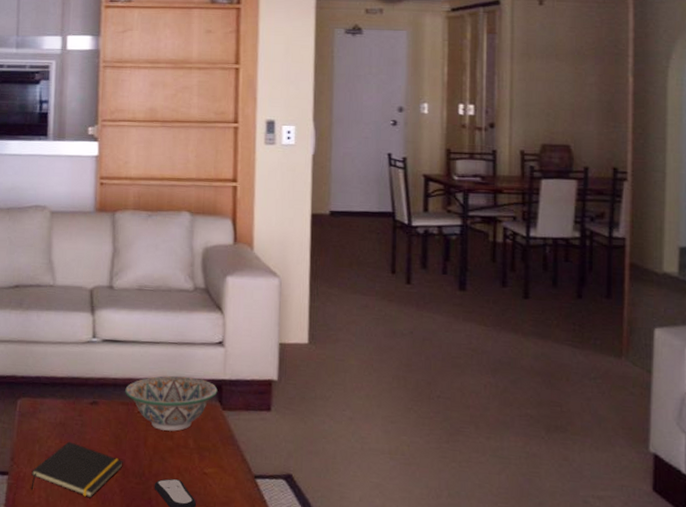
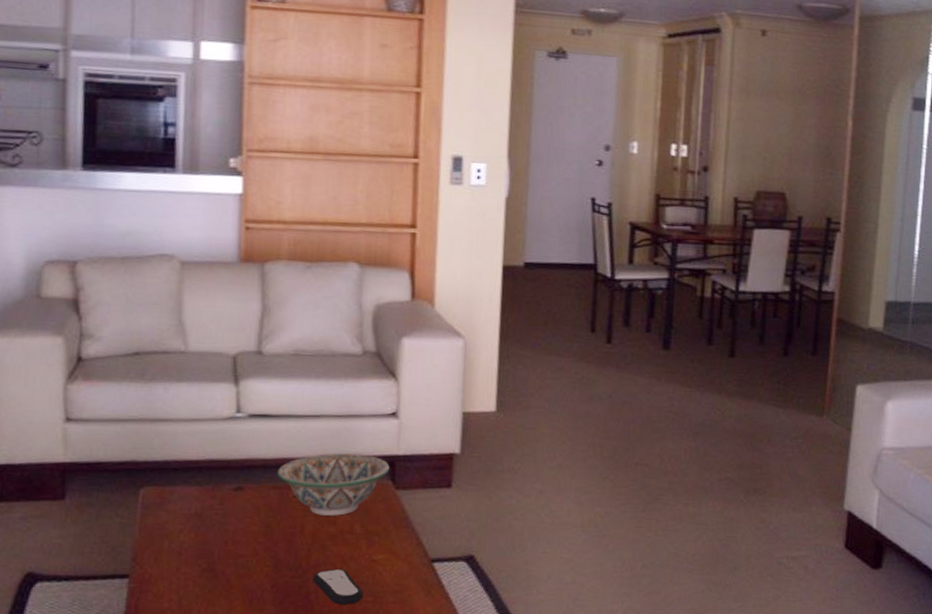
notepad: present [30,441,123,498] -> none [158,535,275,598]

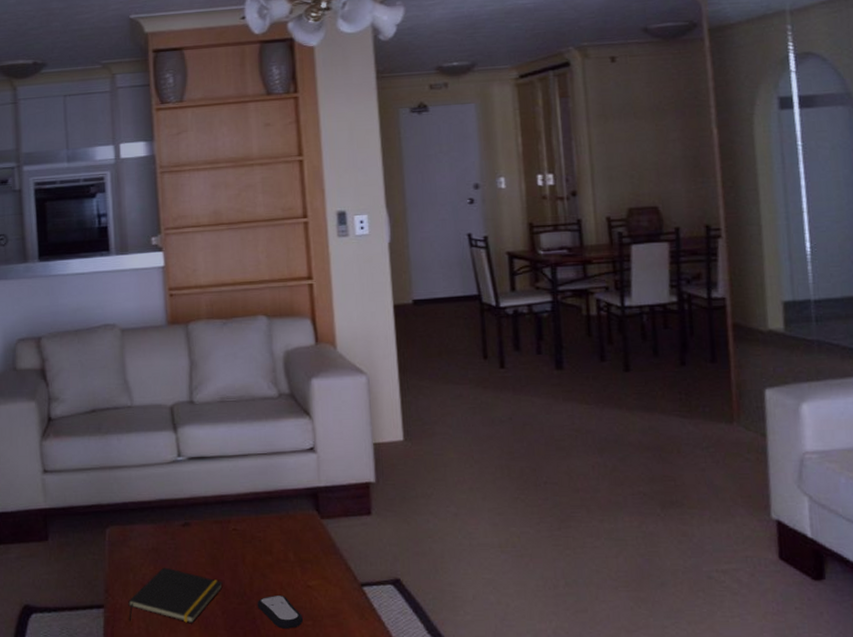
notepad: none [158,535,275,598] -> present [128,567,223,624]
decorative bowl: present [277,453,390,516] -> none [217,487,314,546]

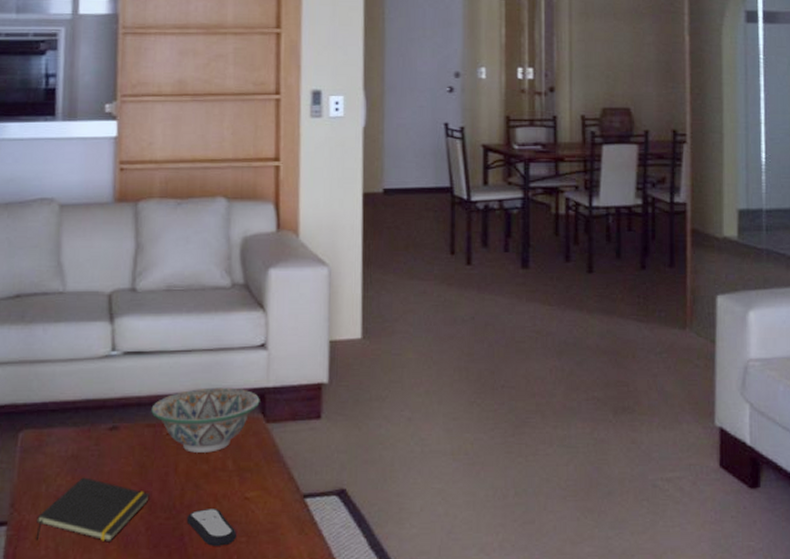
decorative bowl: none [217,487,314,546] -> present [151,387,260,453]

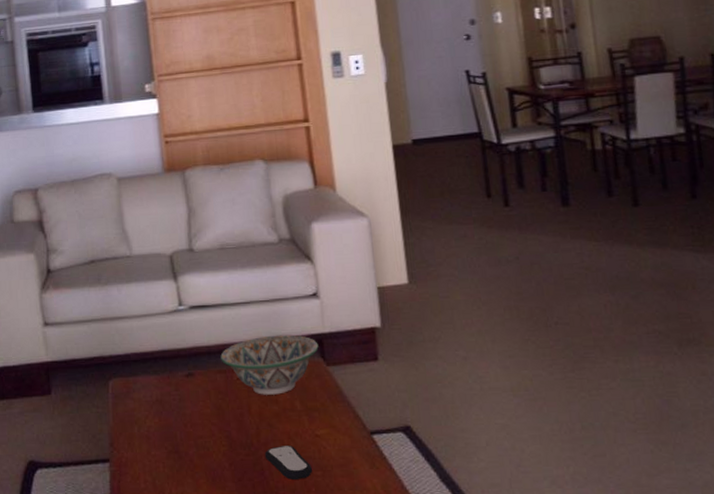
notepad: present [35,477,150,543] -> none [134,419,229,477]

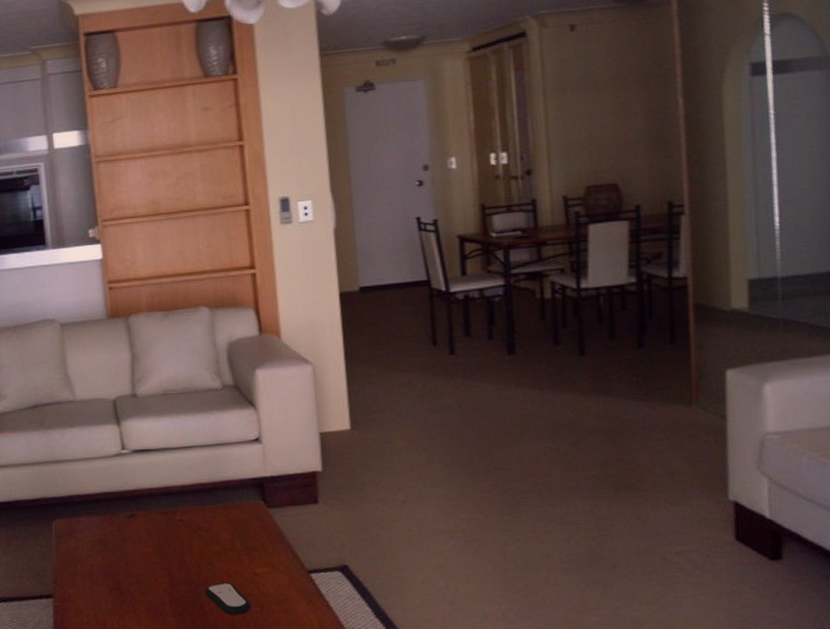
decorative bowl: present [220,334,319,395] -> none [162,478,260,536]

